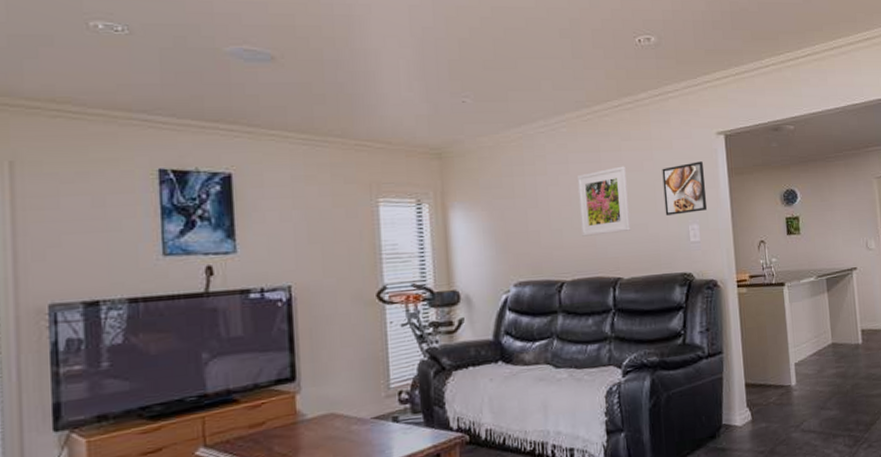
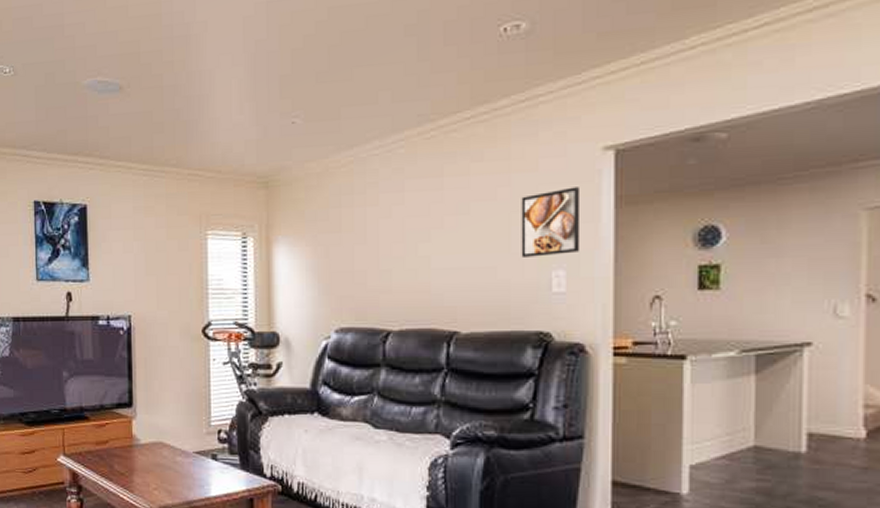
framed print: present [576,166,631,237] -> none [413,194,475,280]

